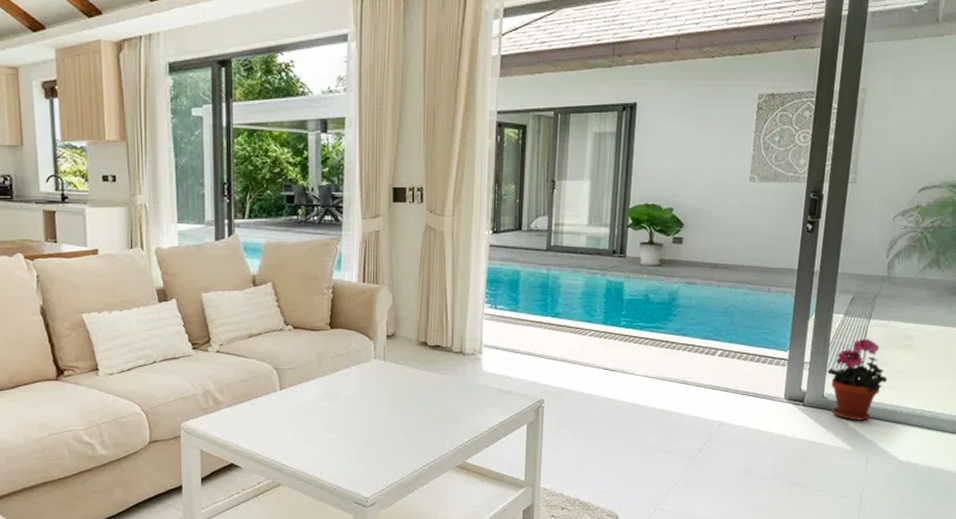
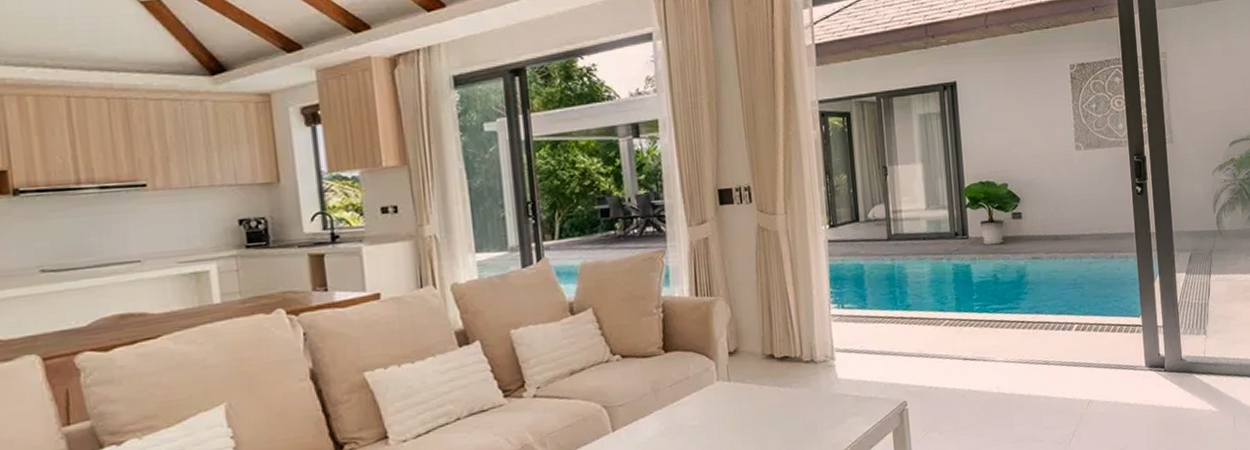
potted plant: present [827,338,888,421] -> none [1181,294,1238,381]

